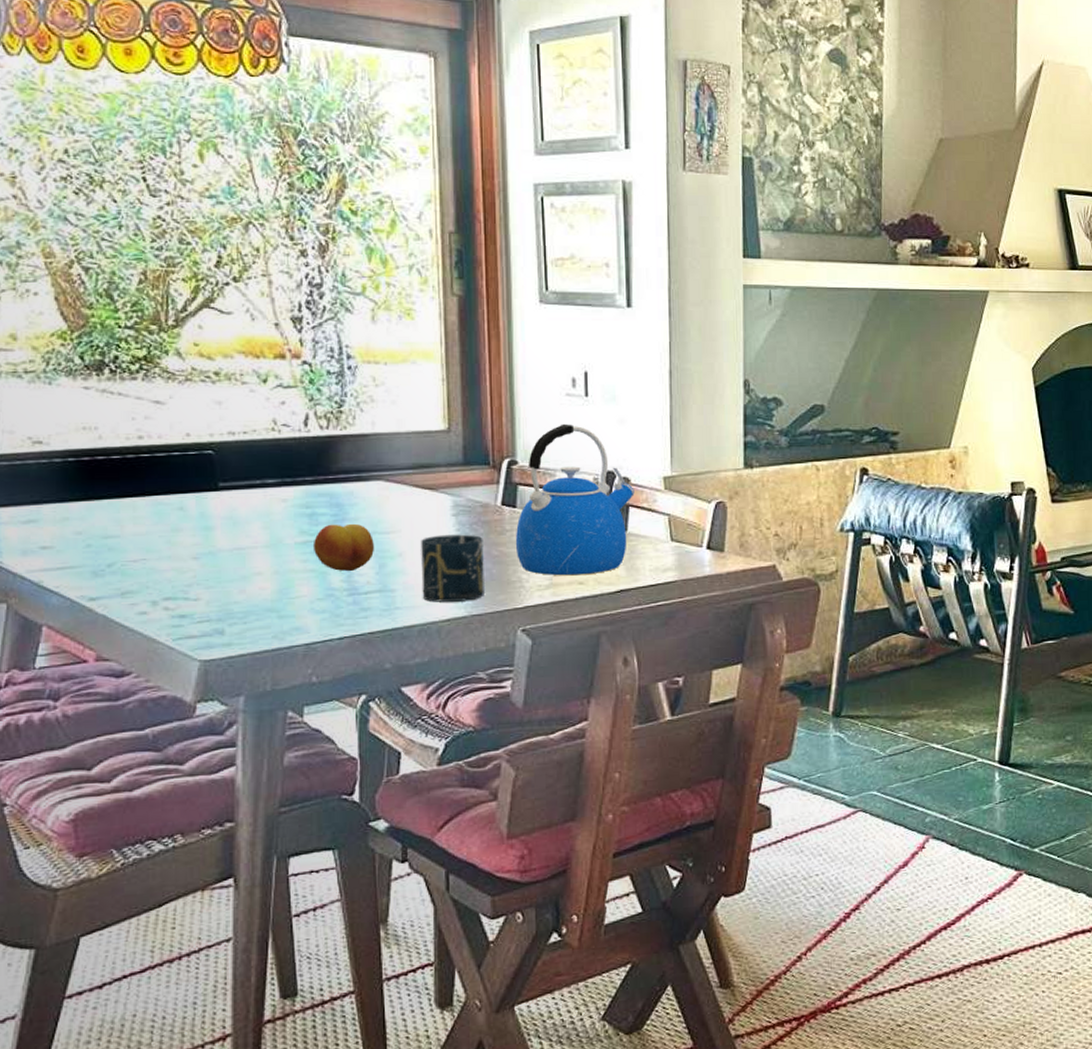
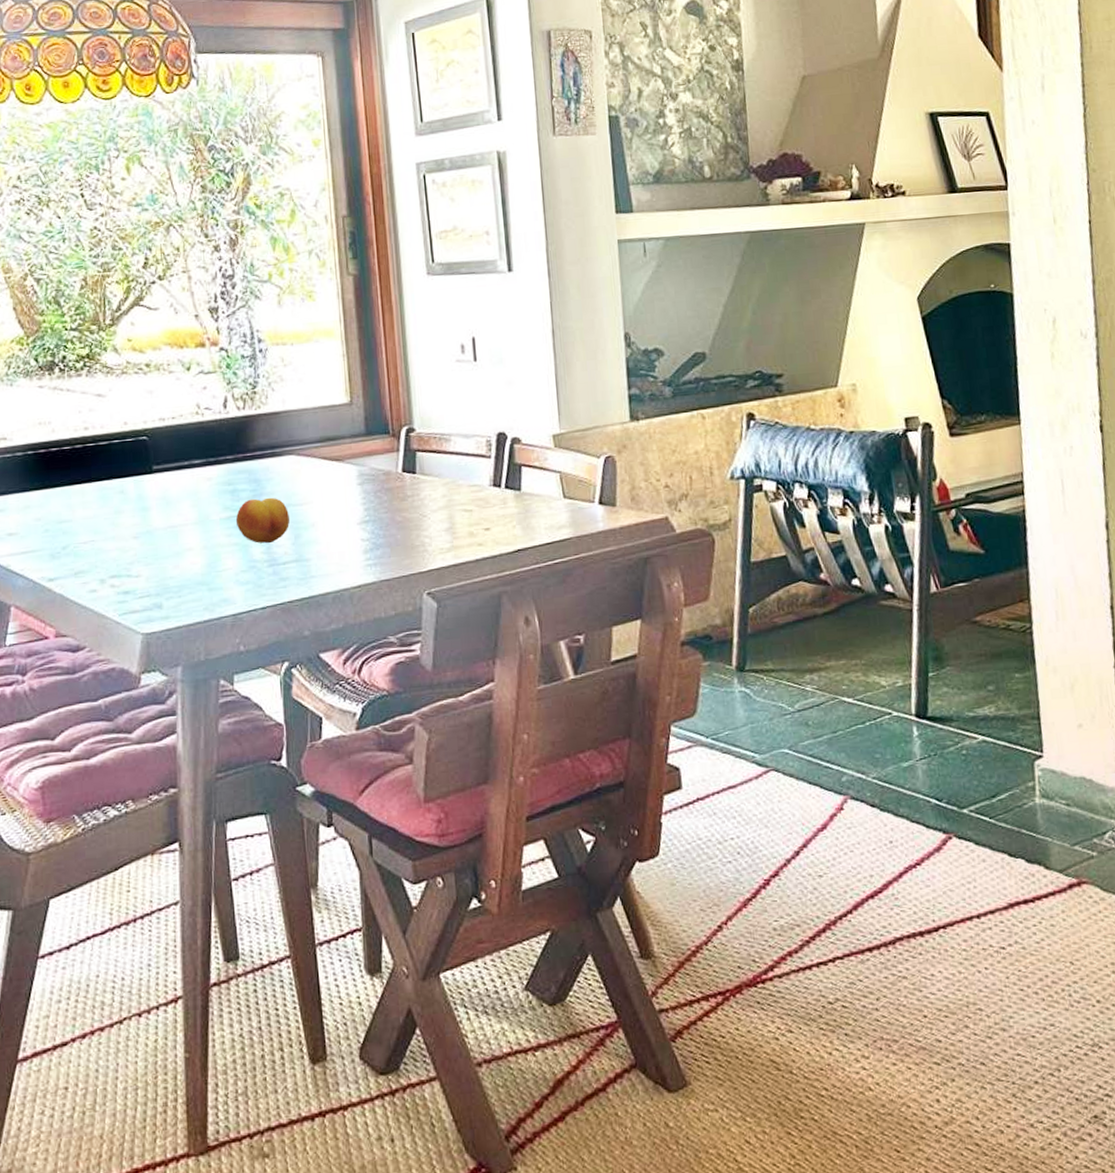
cup: present [421,534,484,602] -> none [331,502,391,570]
kettle: present [515,423,635,576] -> none [416,389,526,538]

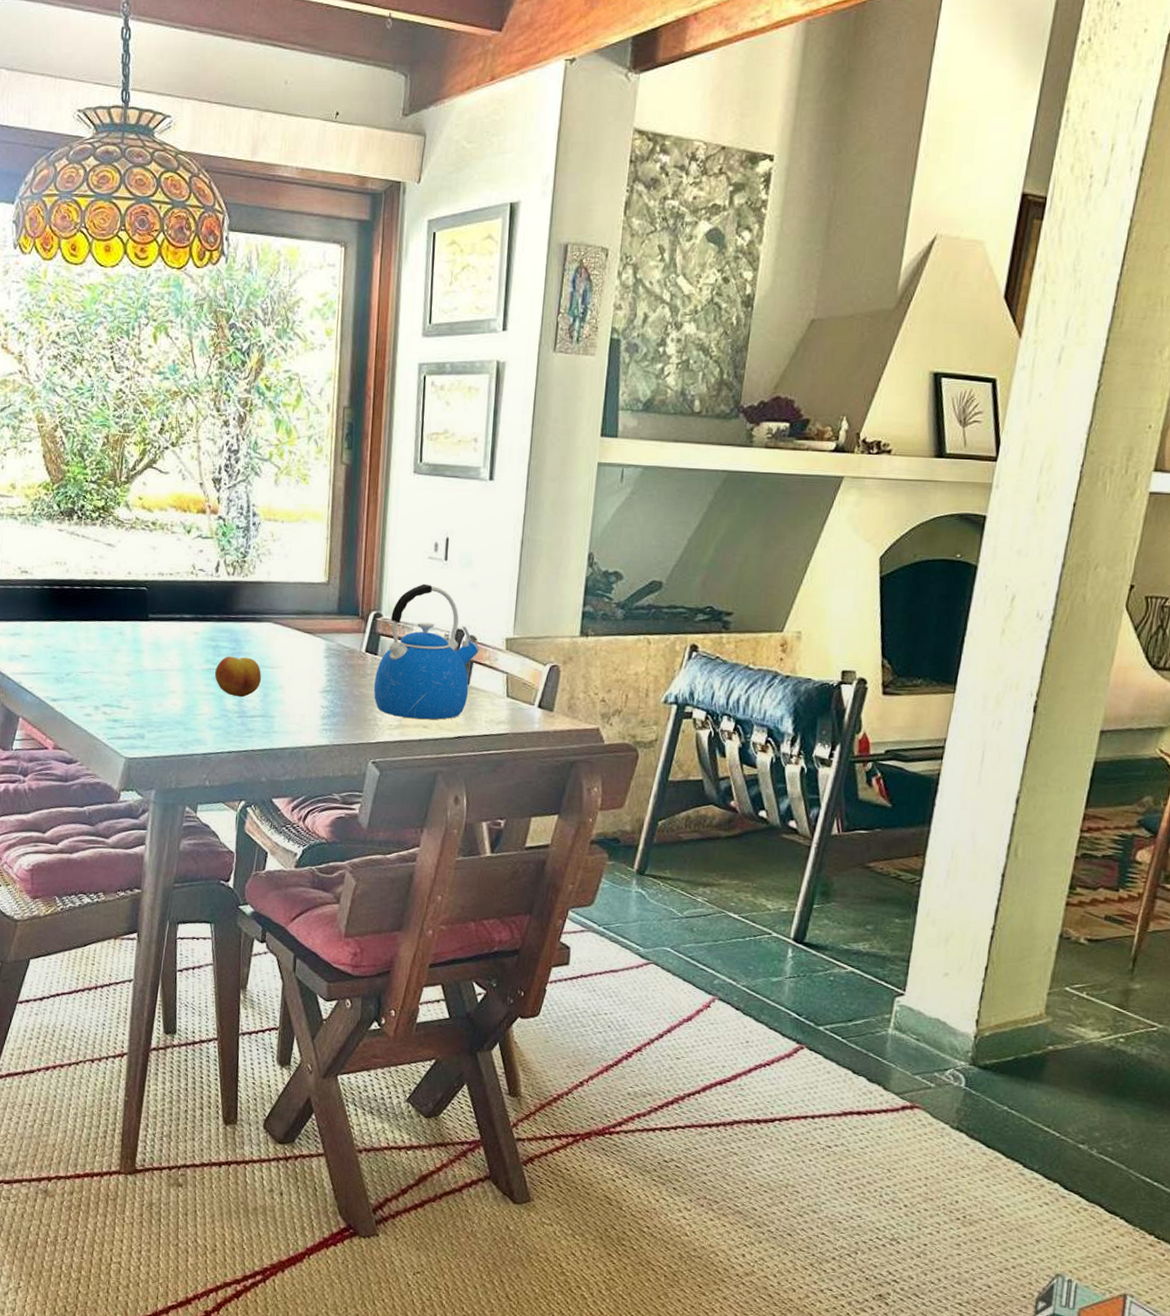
kettle: none [416,389,526,538] -> present [373,583,479,720]

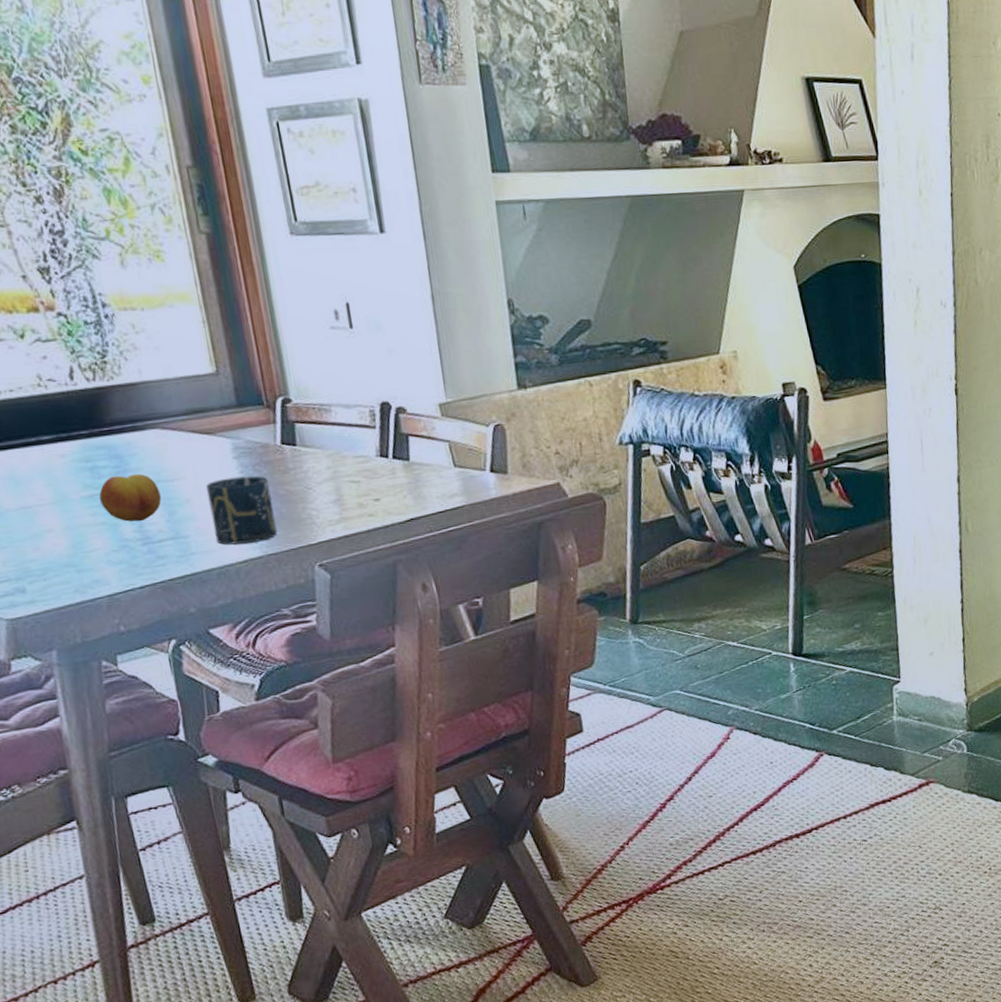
cup: none [295,673,348,732] -> present [206,475,277,545]
kettle: present [373,583,479,720] -> none [299,357,412,510]

